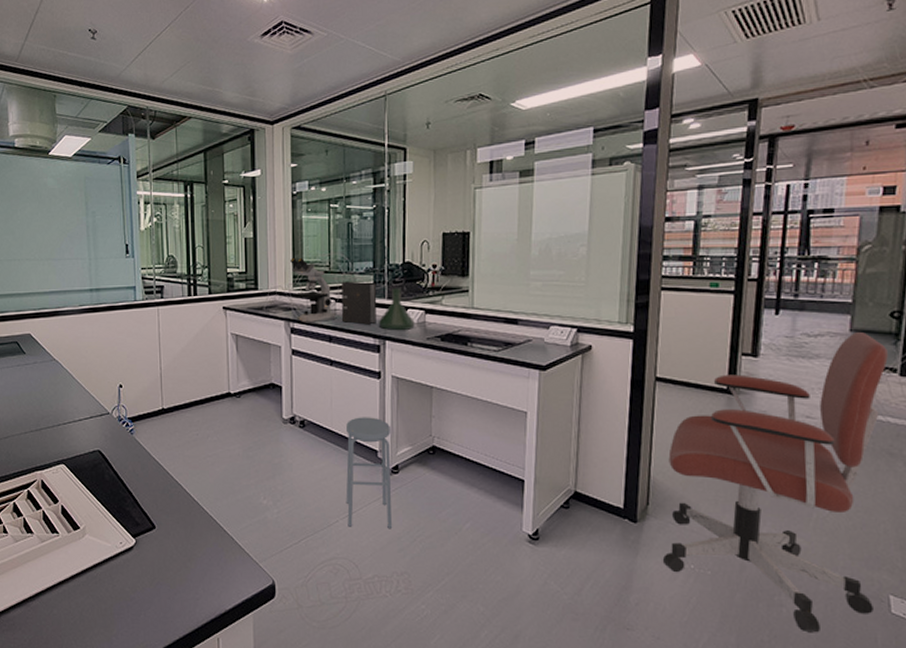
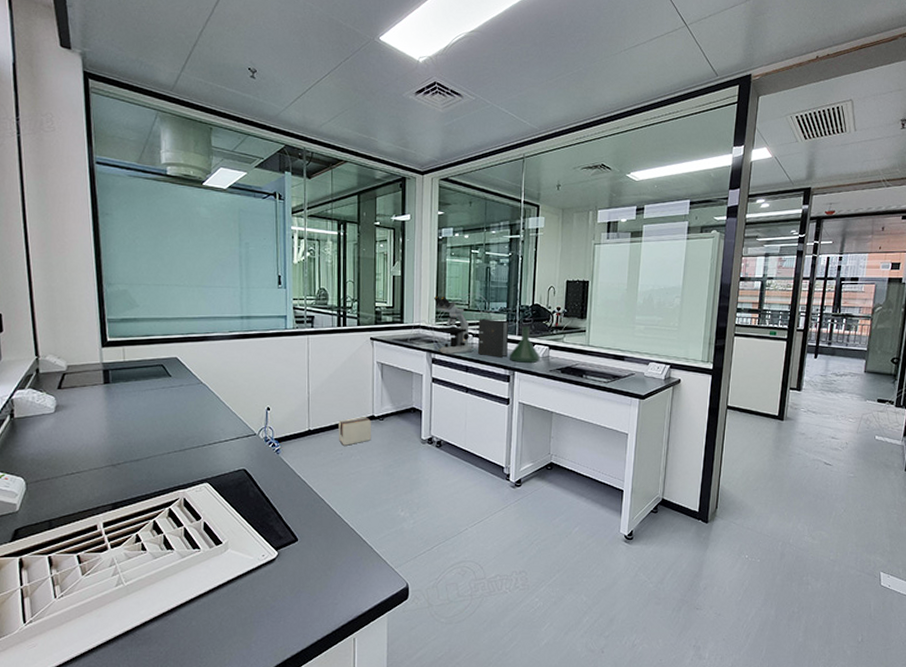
box: none [193,394,229,426] -> present [338,417,372,446]
stool: present [345,417,392,529] -> none [474,438,516,535]
office chair: present [662,332,888,633] -> none [725,373,888,604]

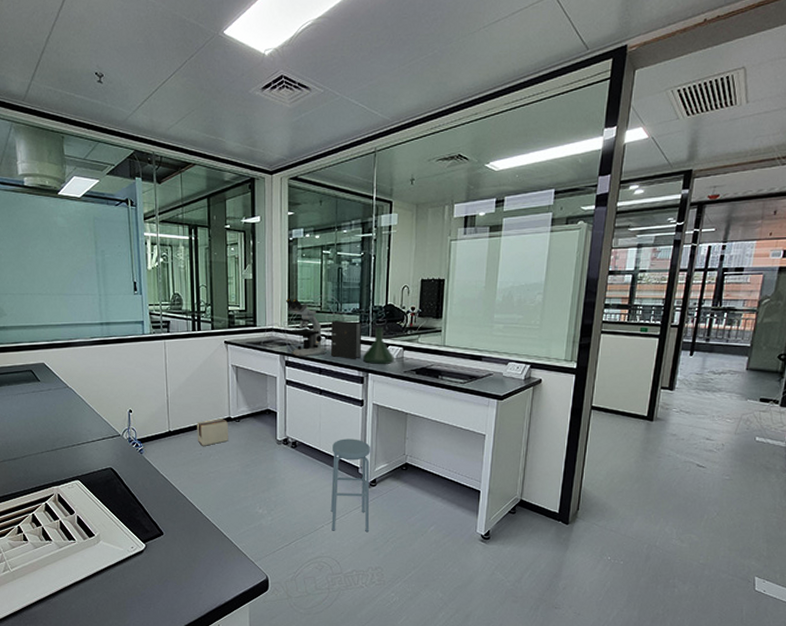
stool: none [474,438,516,535] -> present [330,439,370,533]

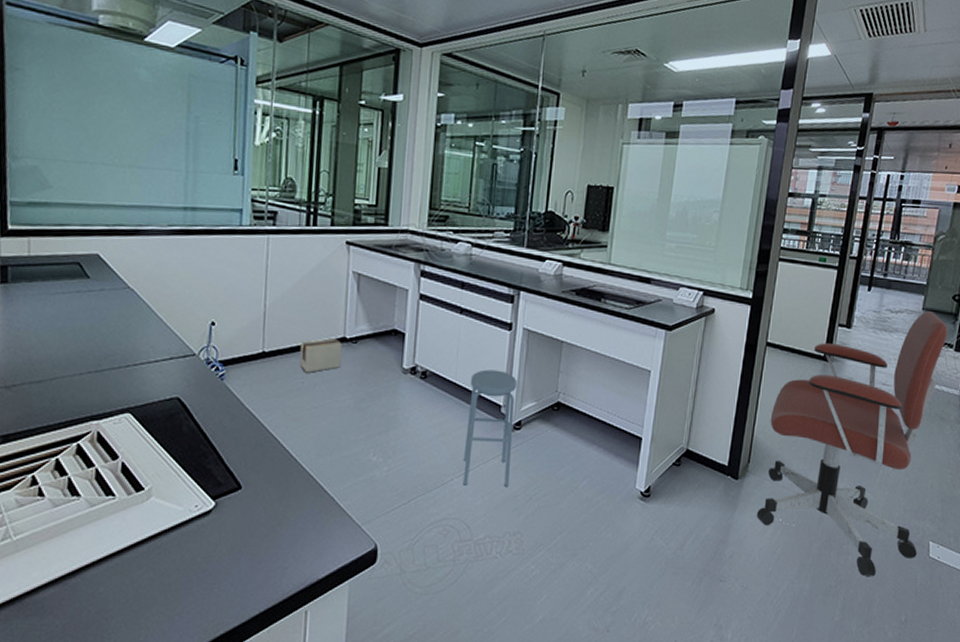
microscope: present [286,298,325,357] -> none [427,194,471,268]
binder: present [330,320,362,360] -> none [476,225,517,275]
flask: present [362,327,394,364] -> none [514,237,552,282]
office chair: none [586,371,773,607] -> present [756,311,948,577]

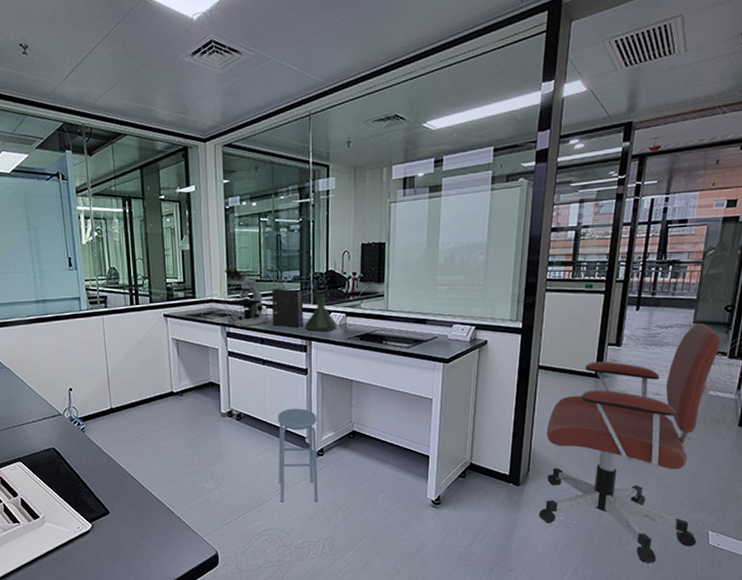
box: present [299,338,343,373] -> none [139,393,173,422]
microscope: none [427,194,471,268] -> present [225,267,267,327]
binder: none [476,225,517,275] -> present [272,288,304,329]
flask: none [514,237,552,282] -> present [304,294,337,332]

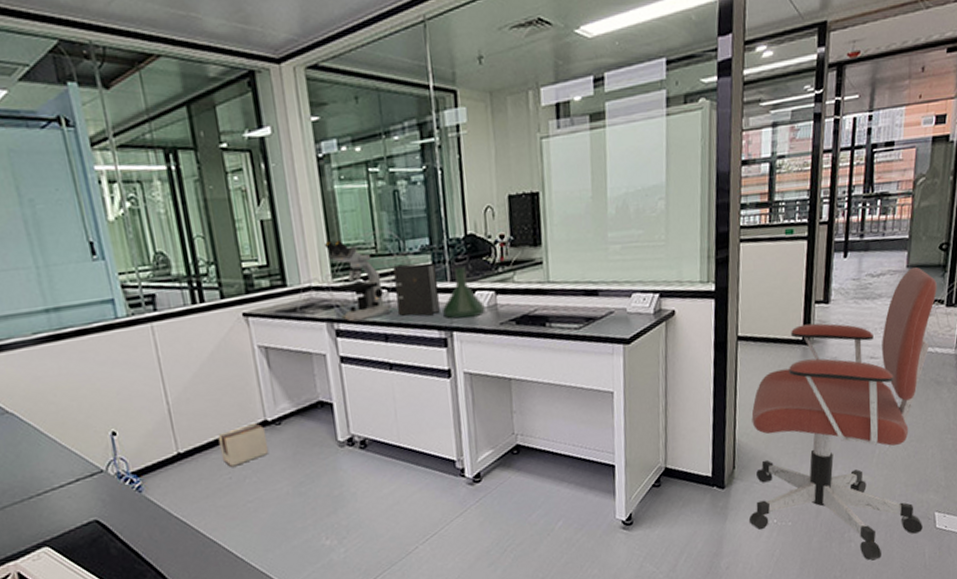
box: none [139,393,173,422] -> present [217,423,269,467]
stool: present [278,408,318,503] -> none [416,423,479,551]

